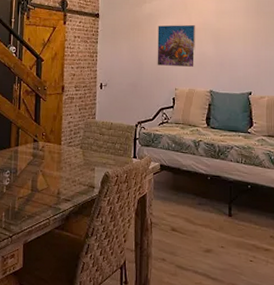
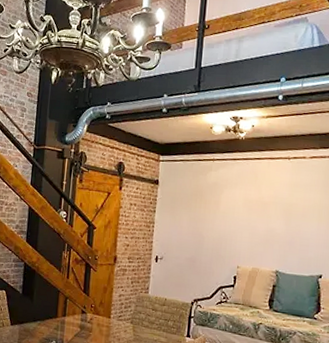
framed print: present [157,24,196,67] -> none [219,196,266,244]

